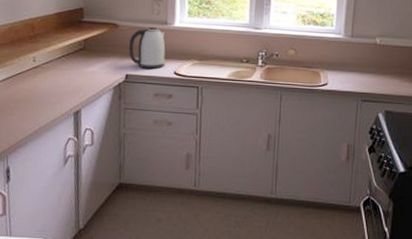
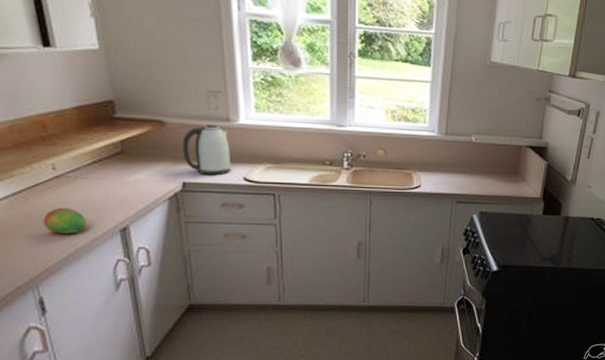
fruit: none [20,91,51,115] -> present [43,207,87,235]

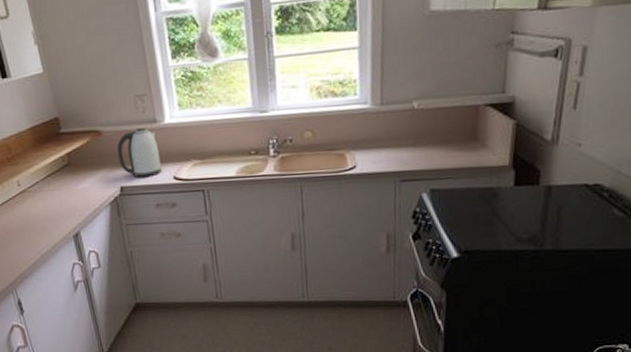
fruit: present [43,207,87,235] -> none [15,218,47,243]

